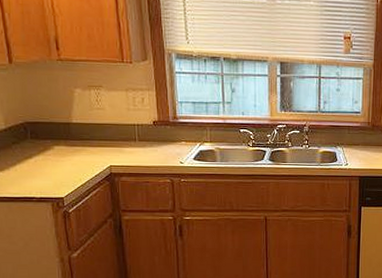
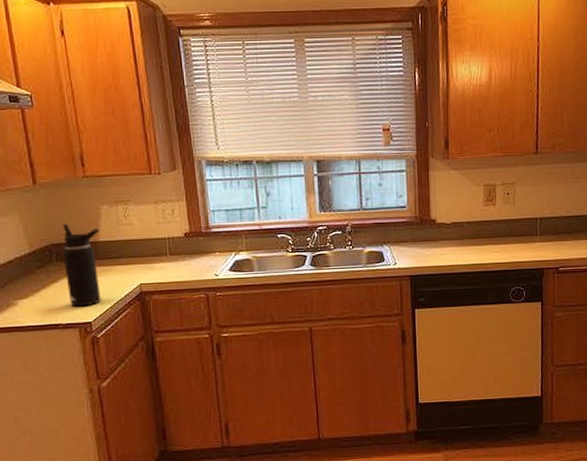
water bottle: none [37,103,73,183] -> present [62,223,101,307]

